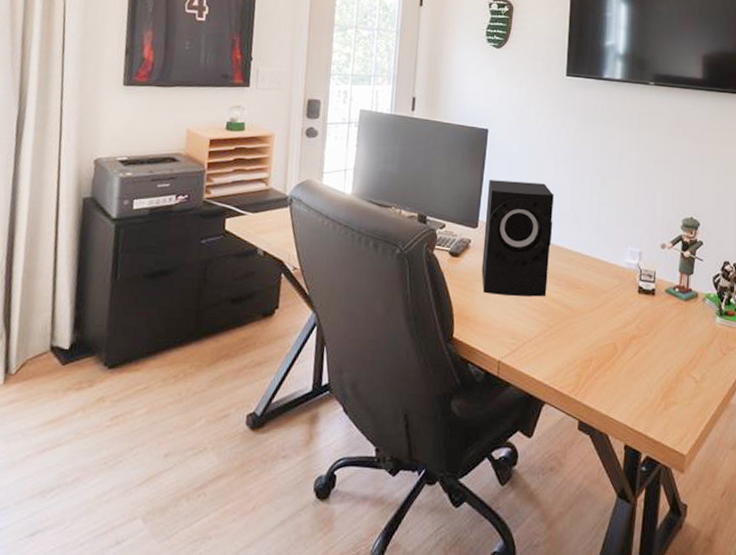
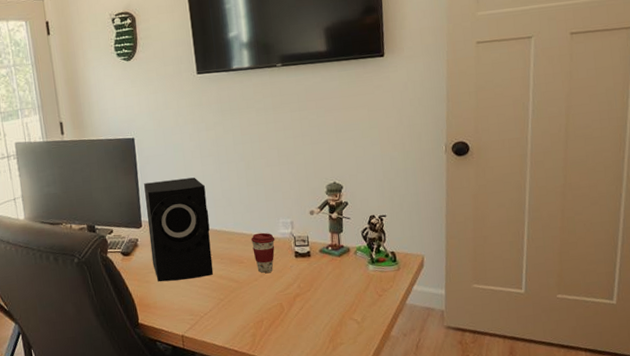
coffee cup: none [593,258,620,305] -> present [251,232,275,273]

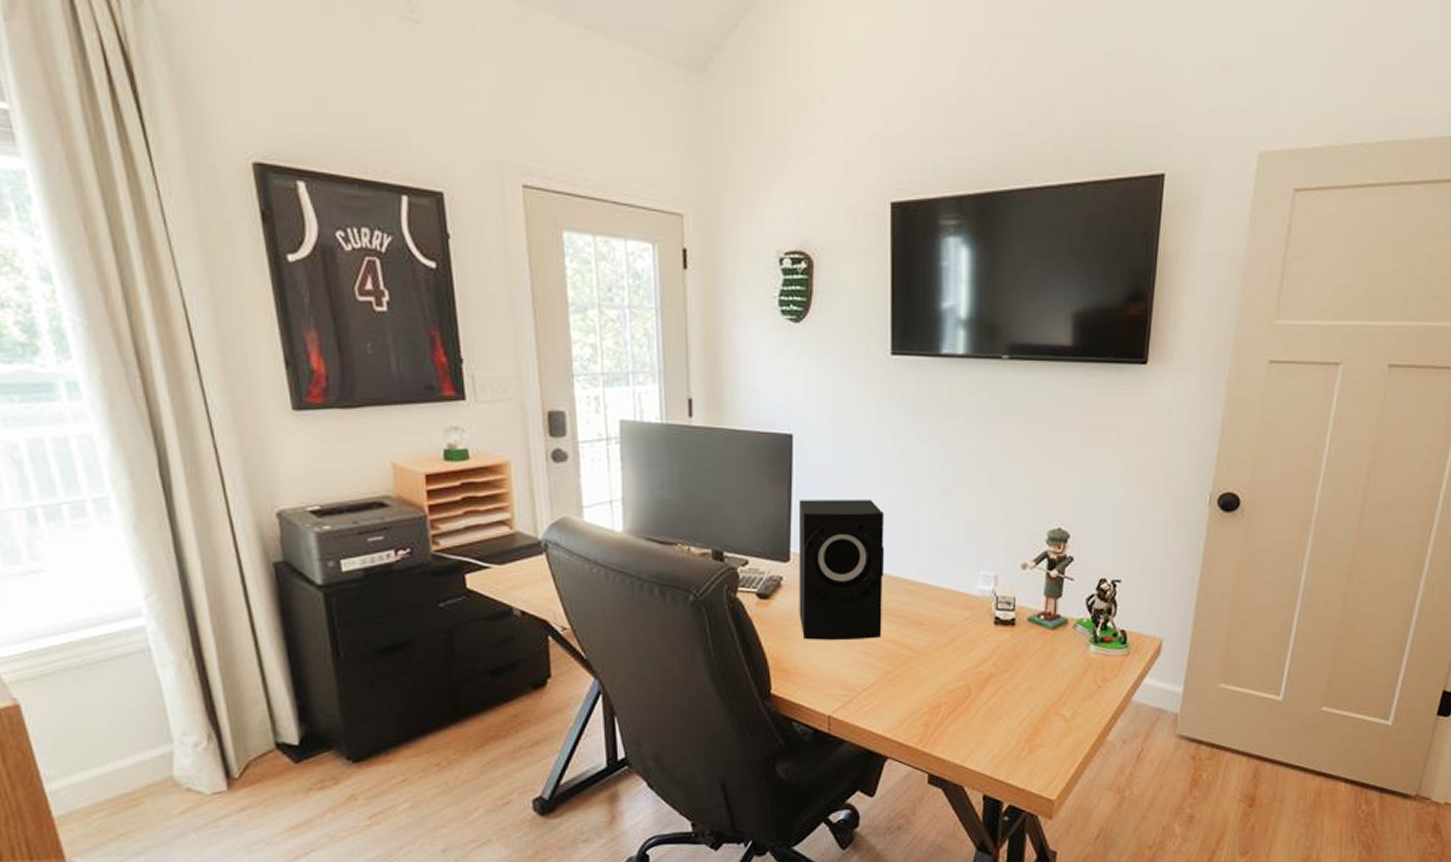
coffee cup: present [251,232,275,273] -> none [938,586,971,641]

